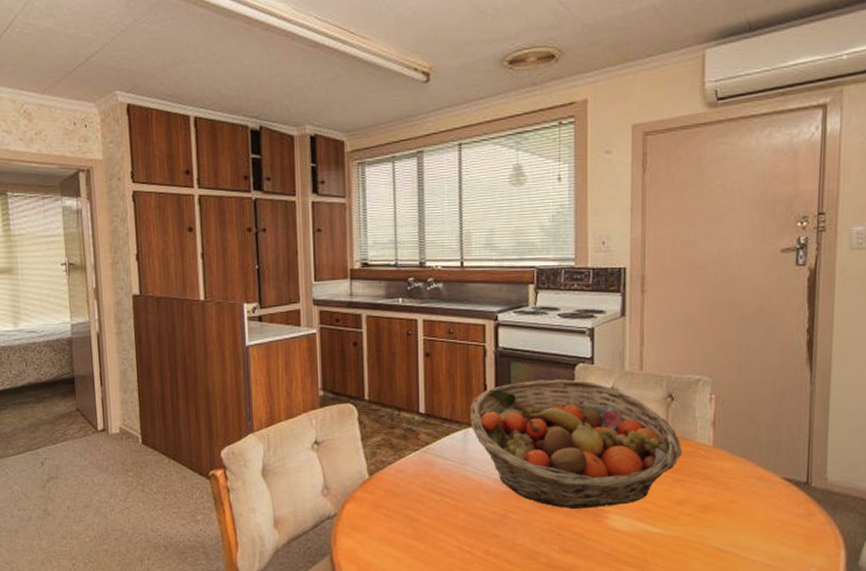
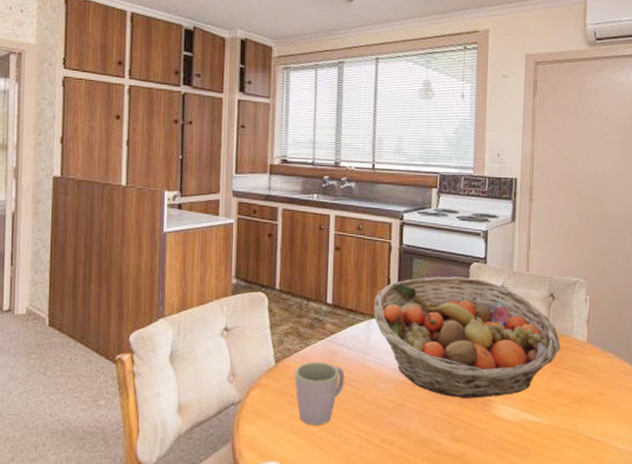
mug: none [390,473,443,538] -> present [295,361,345,425]

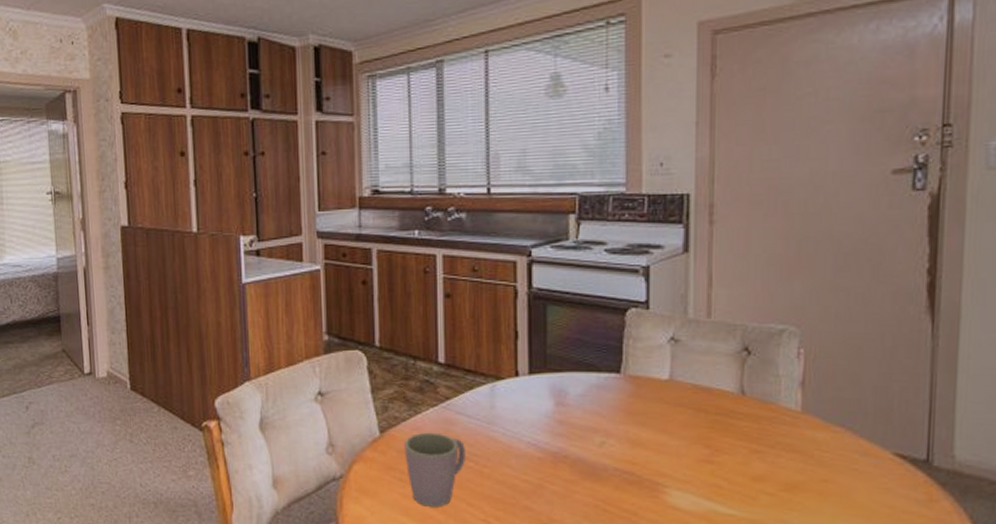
fruit basket: present [374,276,561,398] -> none [498,327,761,481]

